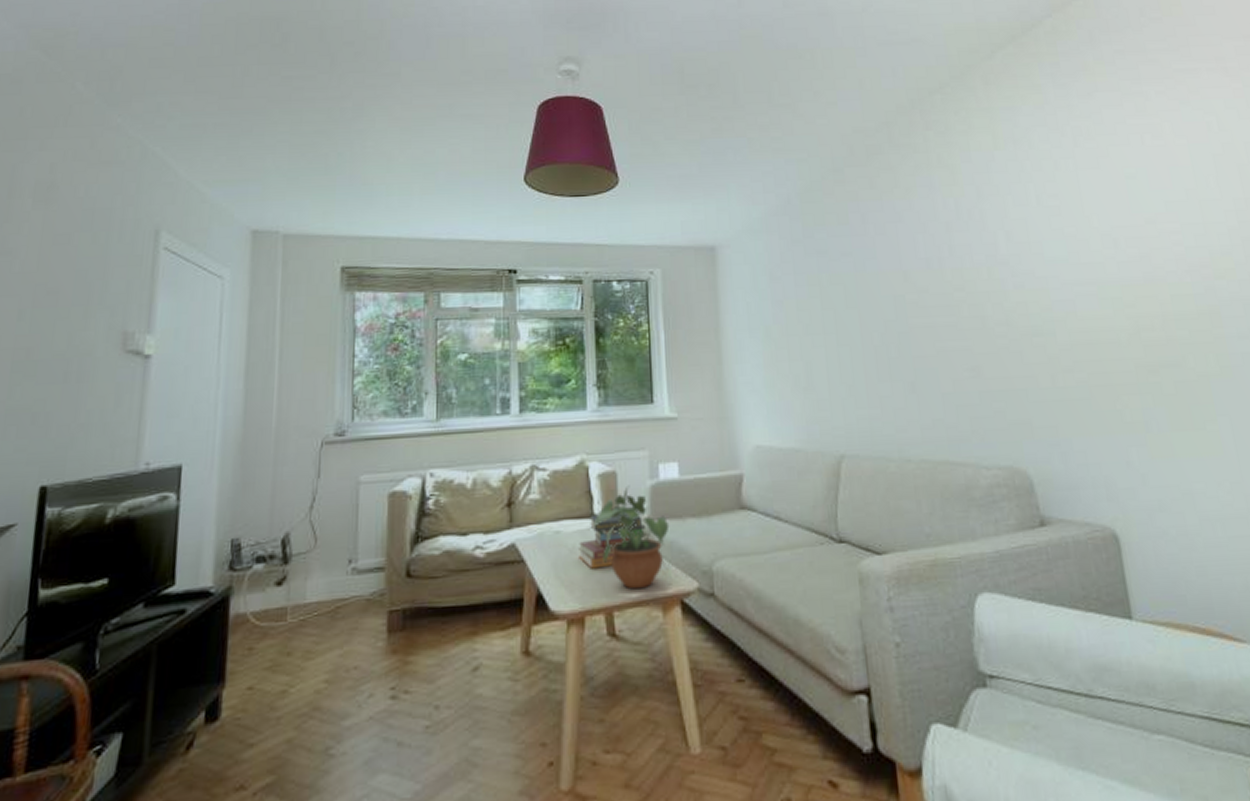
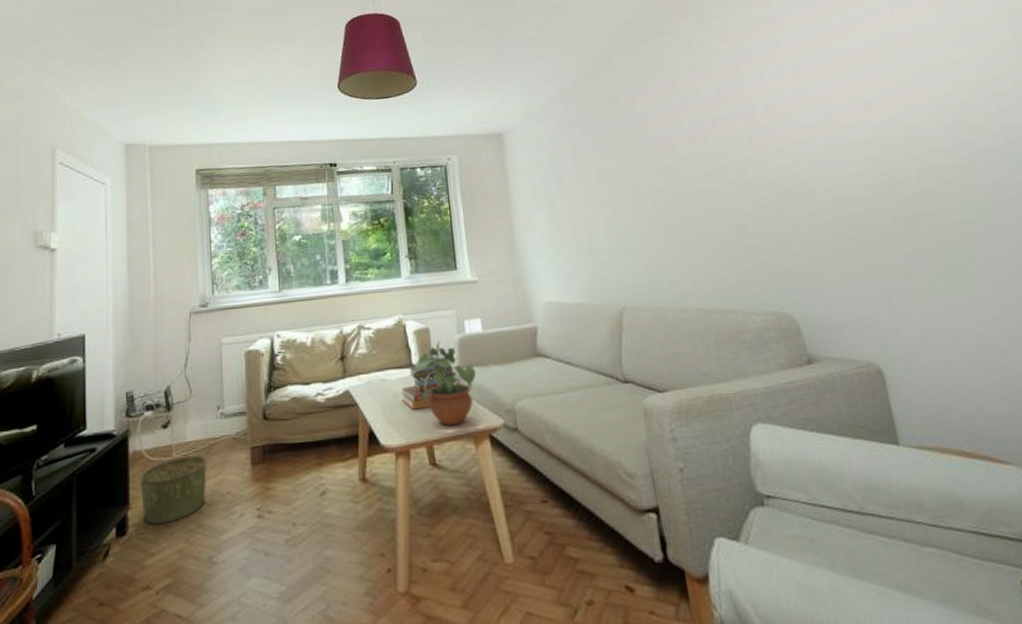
basket: none [241,617,332,707] -> present [140,453,208,524]

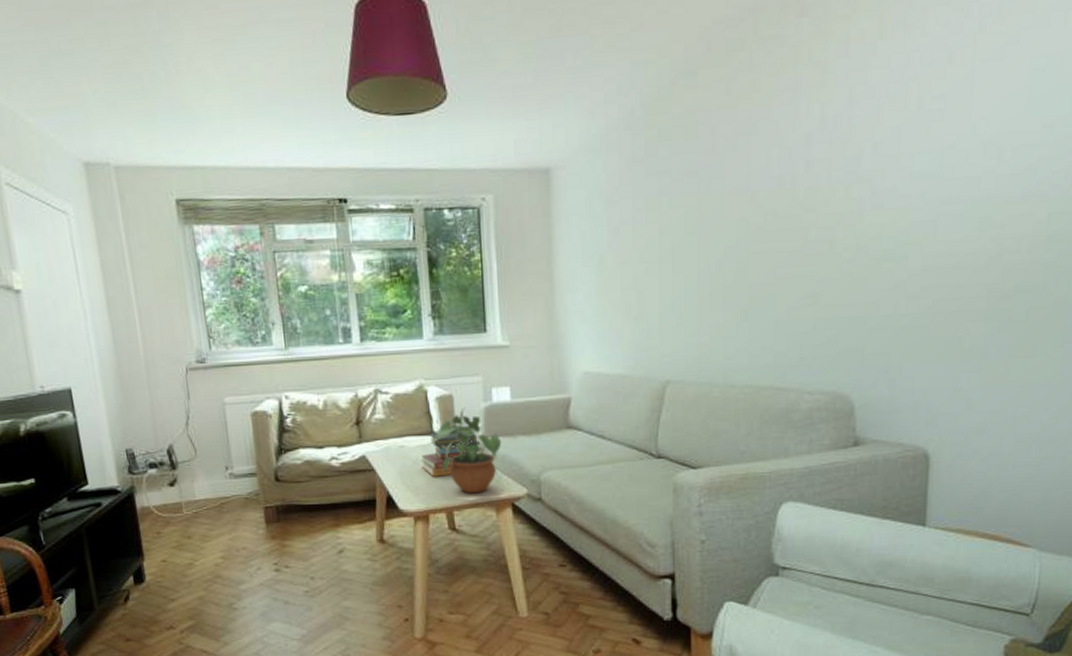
basket: present [140,453,208,524] -> none [151,511,222,574]

